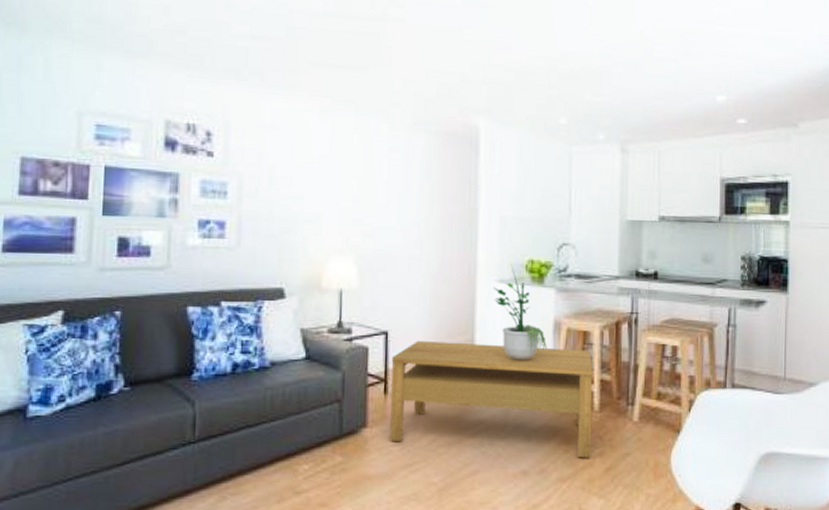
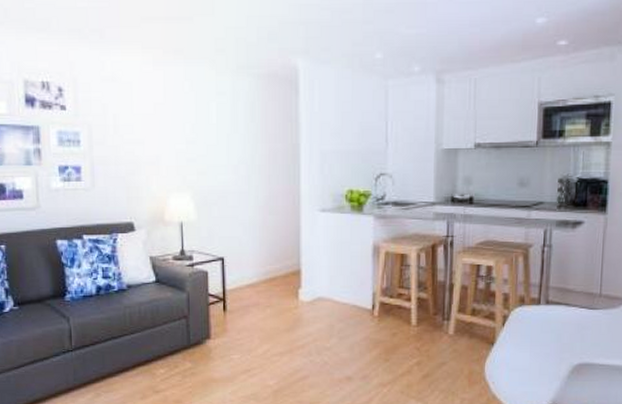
coffee table: present [390,340,593,458] -> none [228,265,411,367]
potted plant: present [493,264,547,361] -> none [316,195,367,282]

